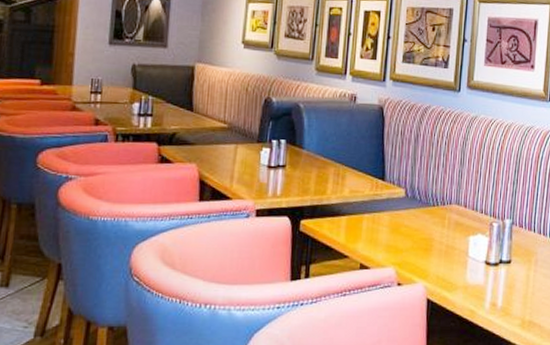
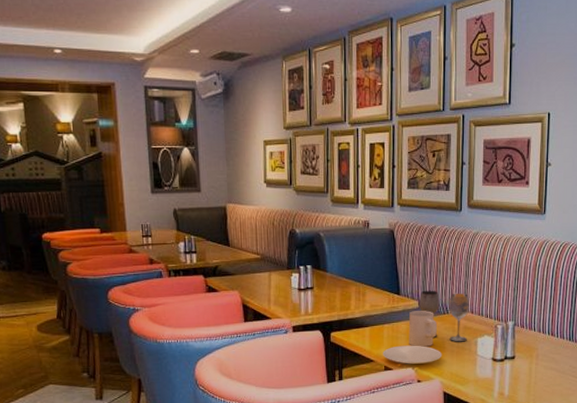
plate: none [359,240,429,263] -> present [383,345,443,364]
cup: none [391,200,426,243] -> present [408,311,438,347]
wineglass: none [406,177,464,240] -> present [419,290,470,342]

